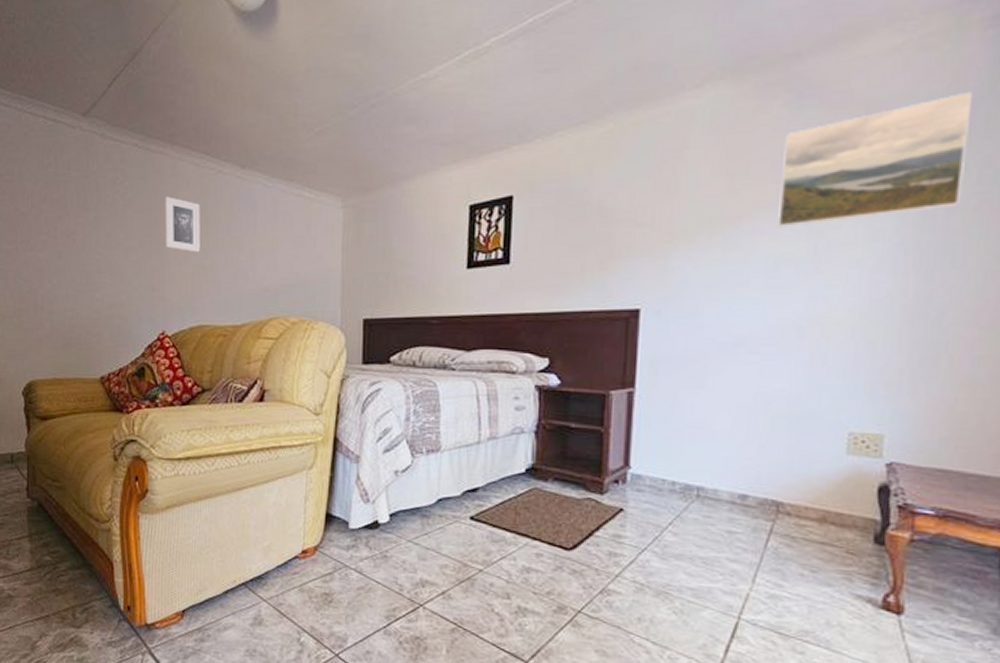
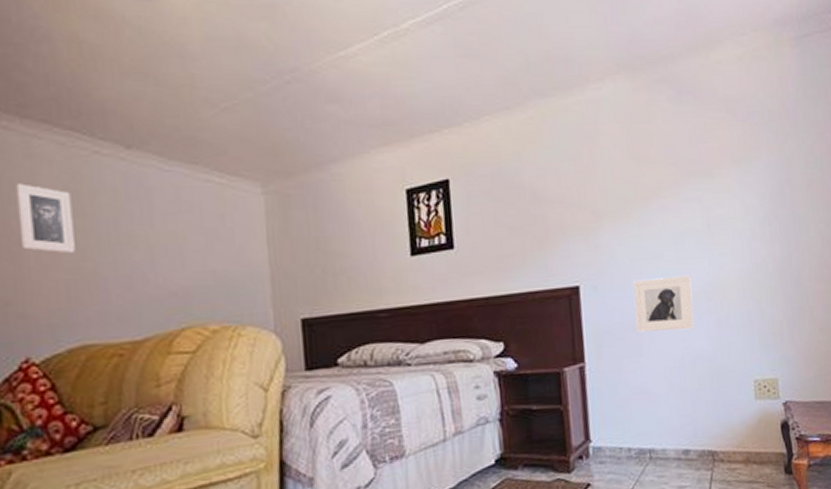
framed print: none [701,306,781,367] -> present [633,275,694,332]
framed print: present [778,91,973,228] -> none [673,94,798,206]

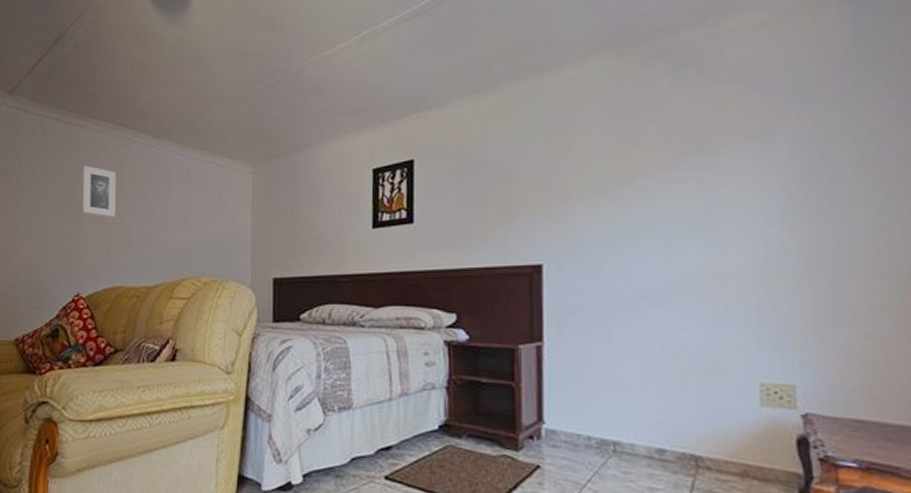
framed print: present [633,275,694,332] -> none [606,259,681,319]

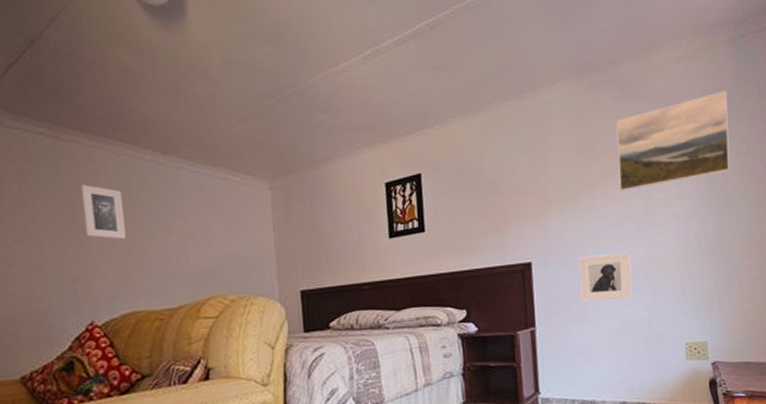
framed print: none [606,259,681,319] -> present [579,252,632,302]
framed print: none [667,58,841,185] -> present [616,90,730,192]

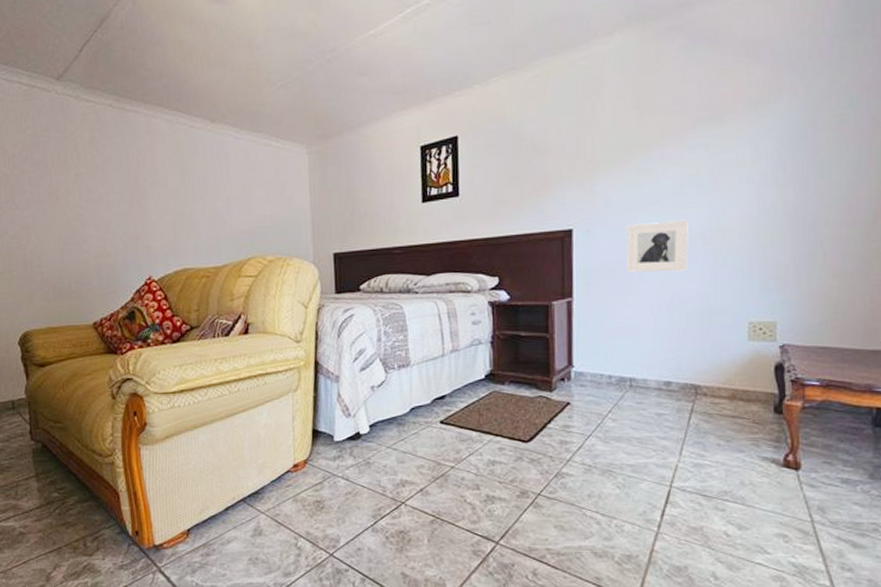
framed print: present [81,184,126,240] -> none [142,152,179,203]
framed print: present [616,90,730,192] -> none [681,30,829,153]

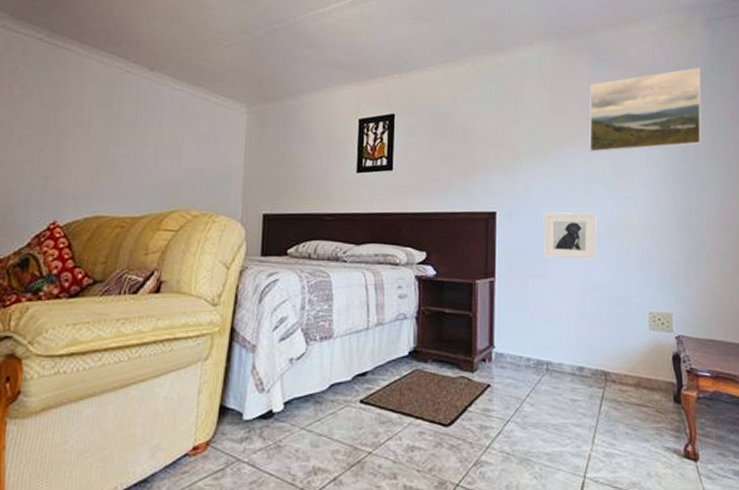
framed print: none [681,30,829,153] -> present [589,67,702,153]

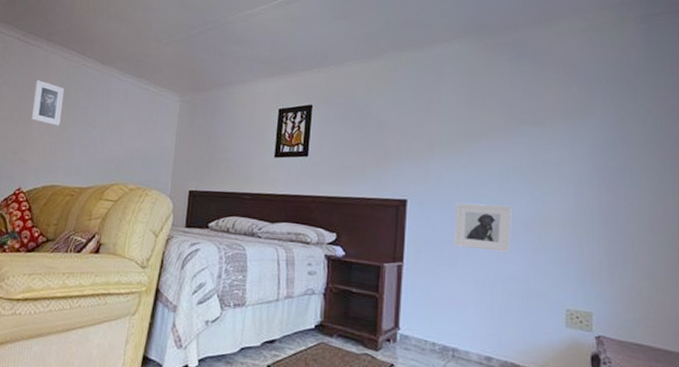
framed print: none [65,90,105,146] -> present [32,80,65,126]
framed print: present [589,67,702,153] -> none [507,63,635,147]

